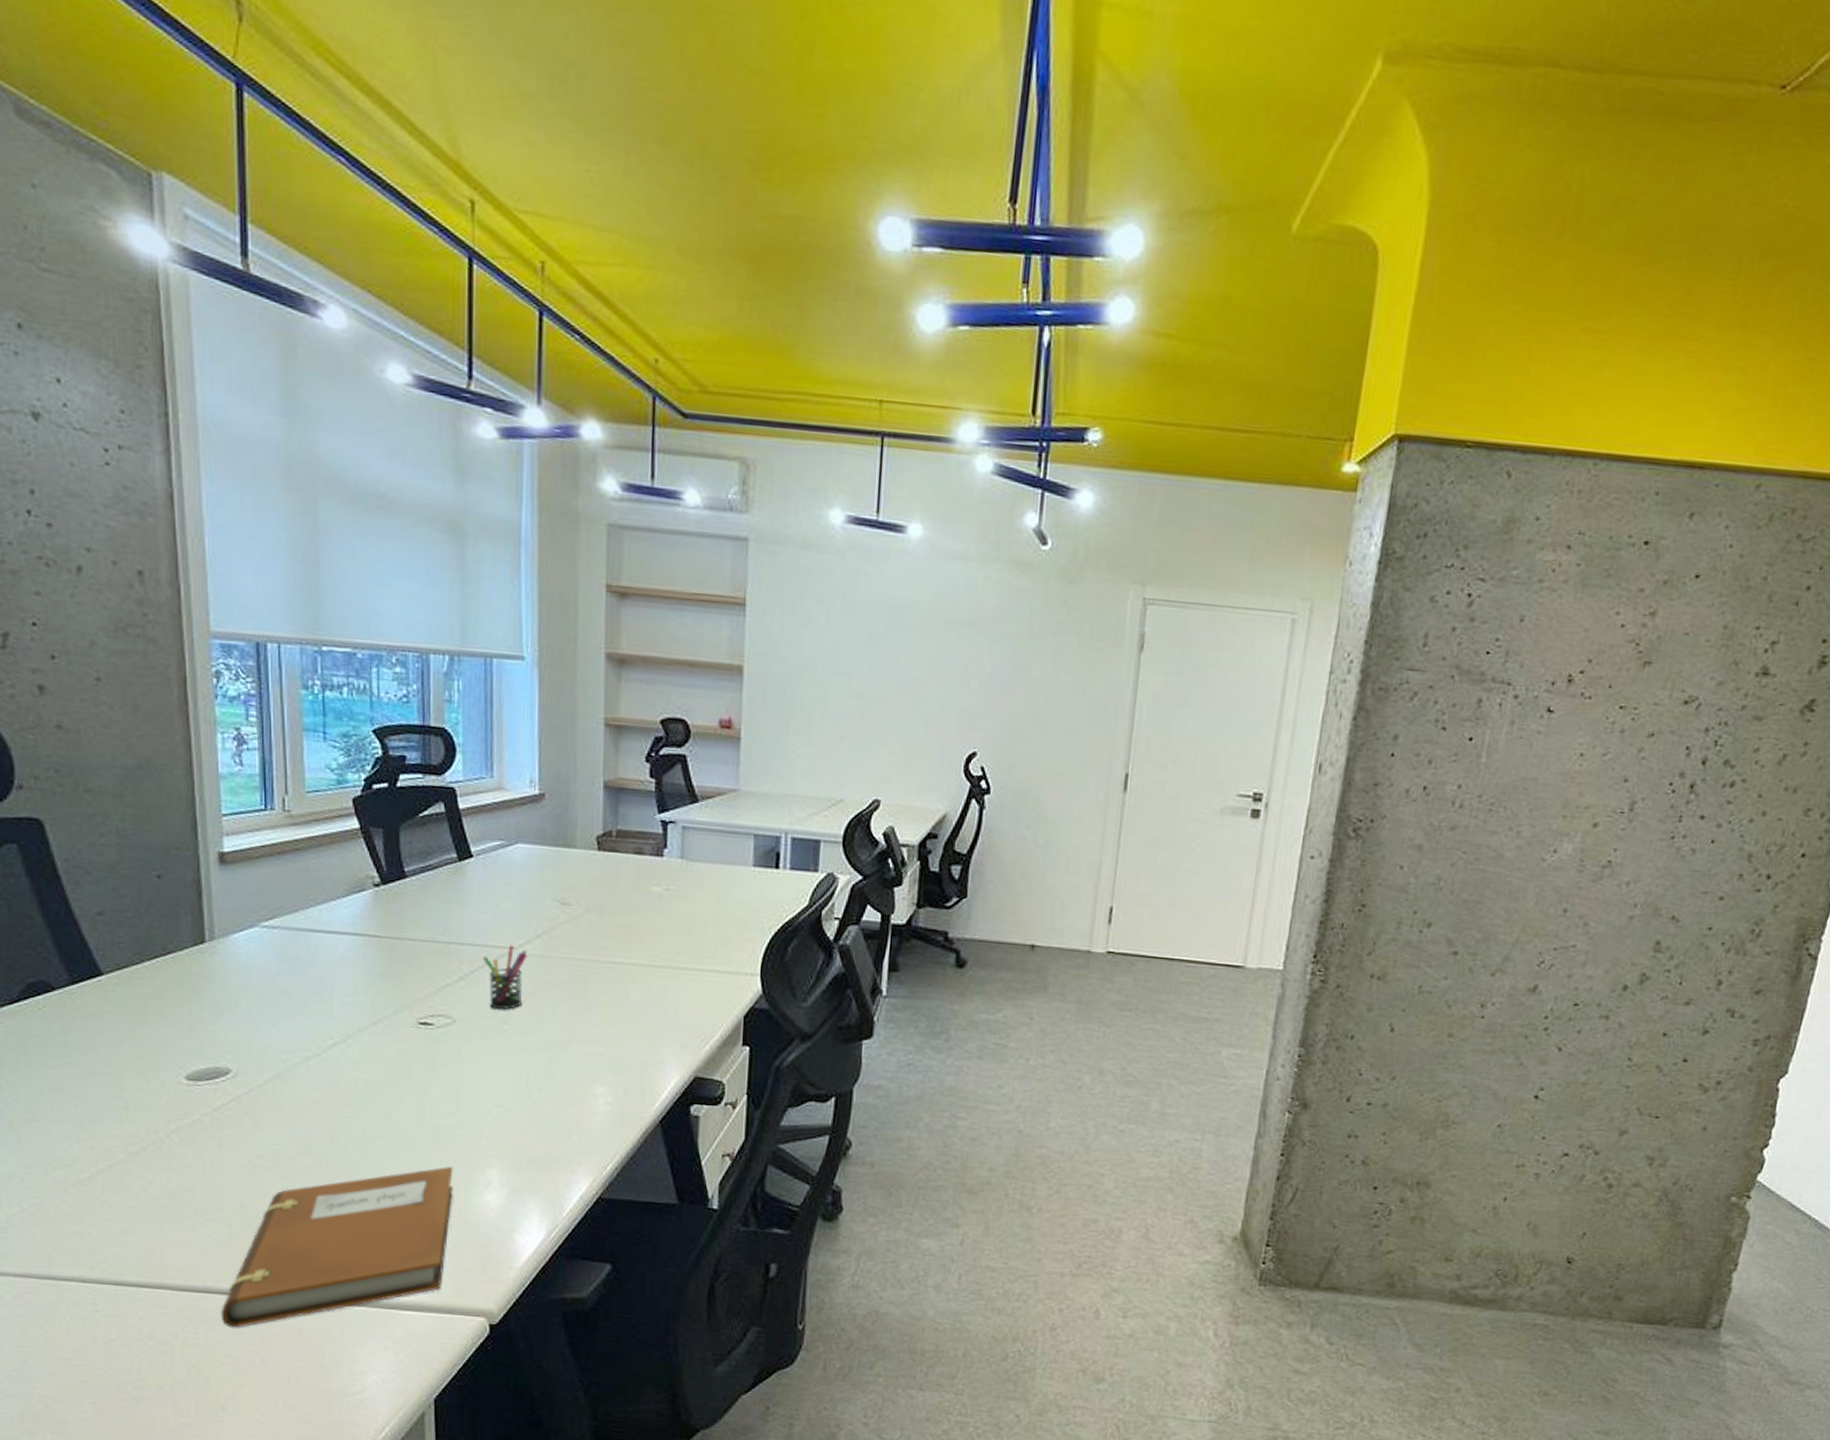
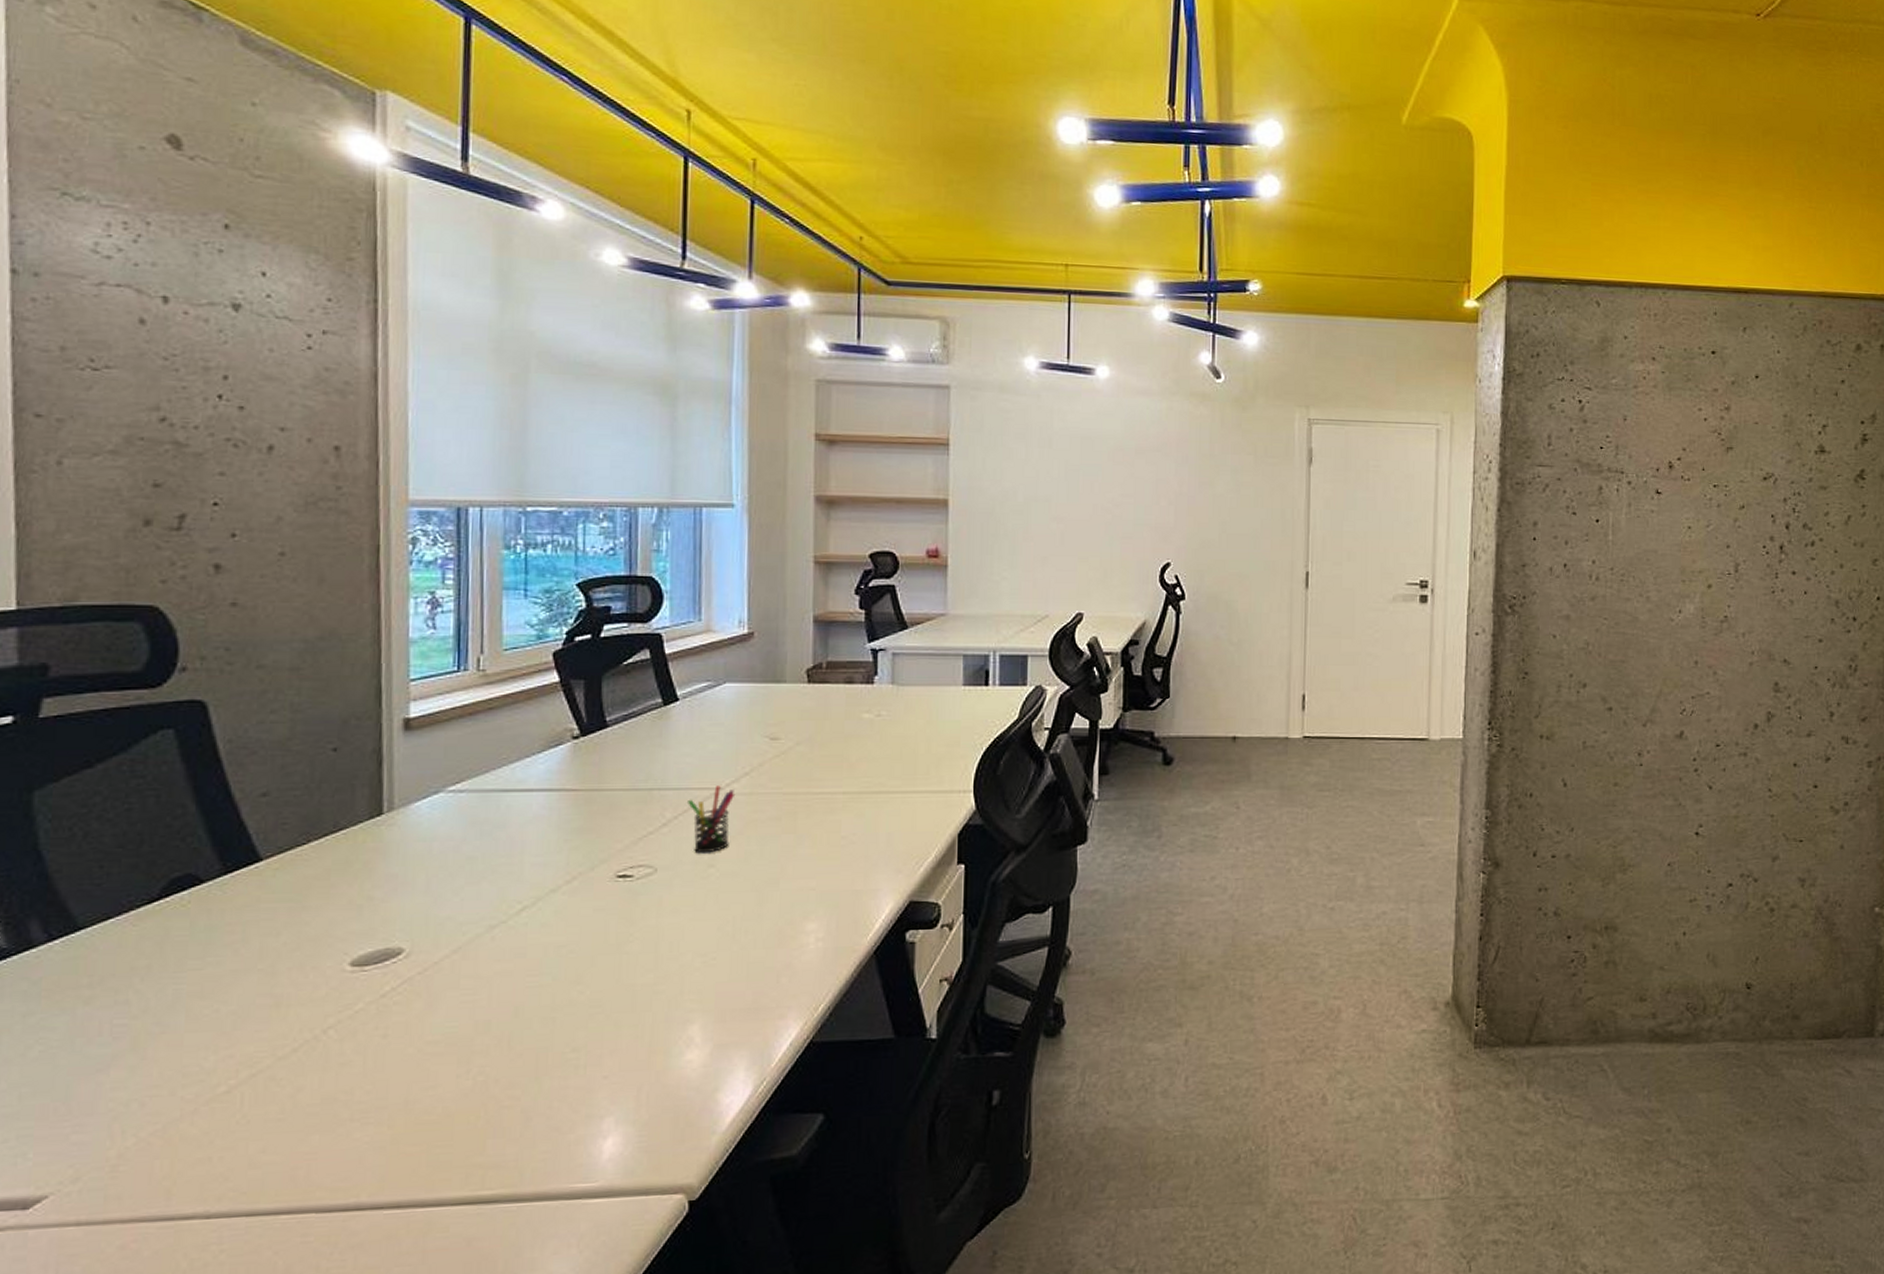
notebook: present [220,1166,453,1328] -> none [374,1027,652,1249]

